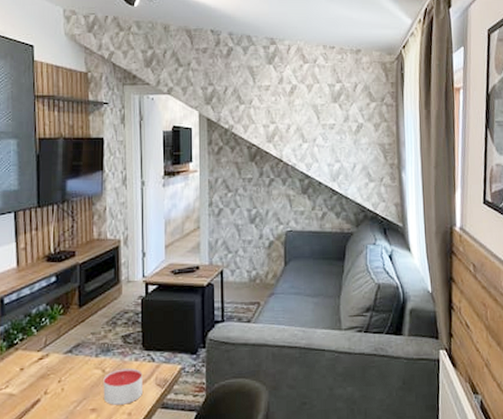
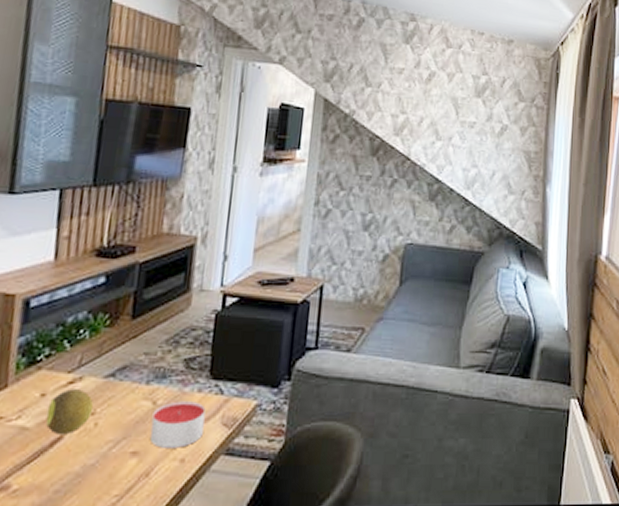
fruit: none [26,363,58,399] -> present [45,389,93,435]

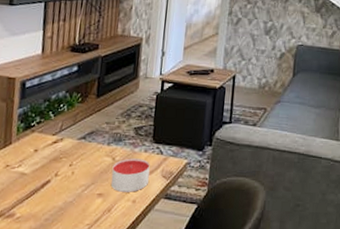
fruit: present [45,389,93,435] -> none [38,147,71,180]

